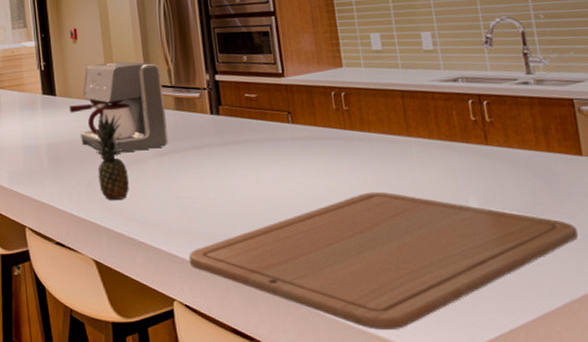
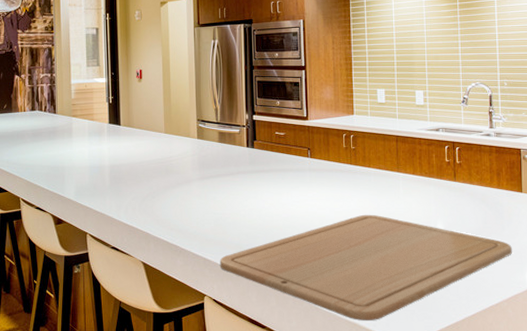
coffee maker: present [69,61,168,153] -> none [131,99,211,176]
fruit: present [93,112,129,200] -> none [149,141,176,213]

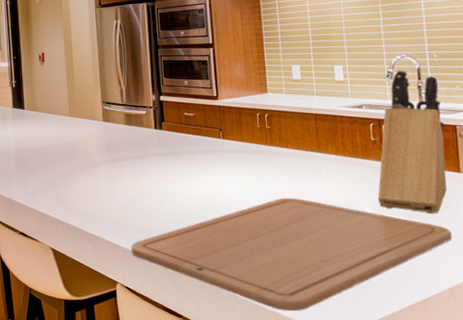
knife block: none [448,96,510,231] -> present [377,70,447,214]

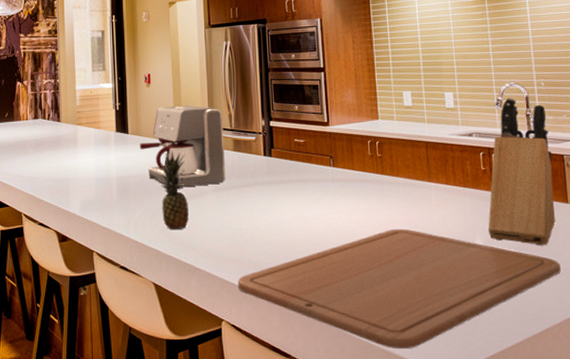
coffee maker: none [36,82,118,159] -> present [140,105,226,188]
fruit: none [54,125,83,198] -> present [159,150,189,229]

